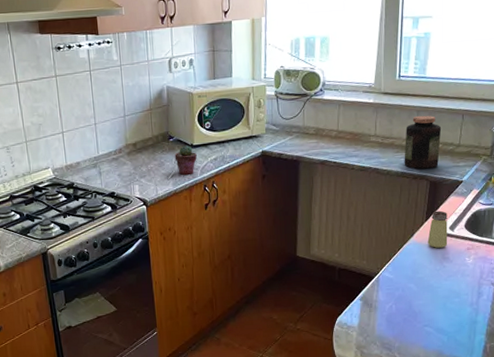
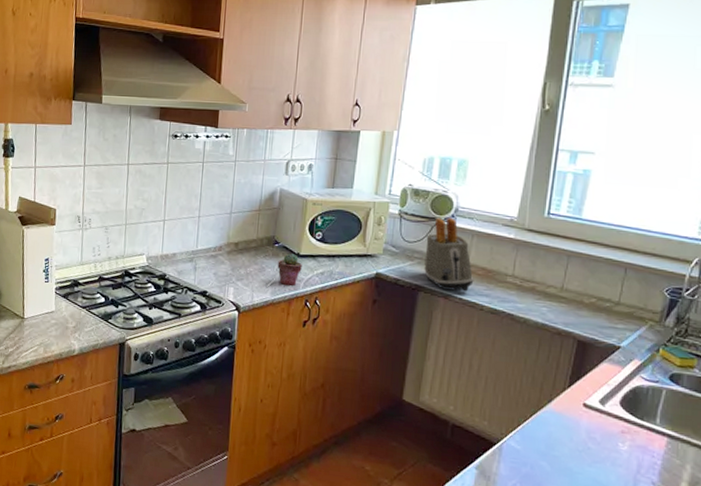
toaster: none [301,91,344,157] -> present [424,217,474,292]
jar: present [404,115,442,169] -> none [546,261,597,326]
saltshaker: present [427,210,448,248] -> none [569,377,598,424]

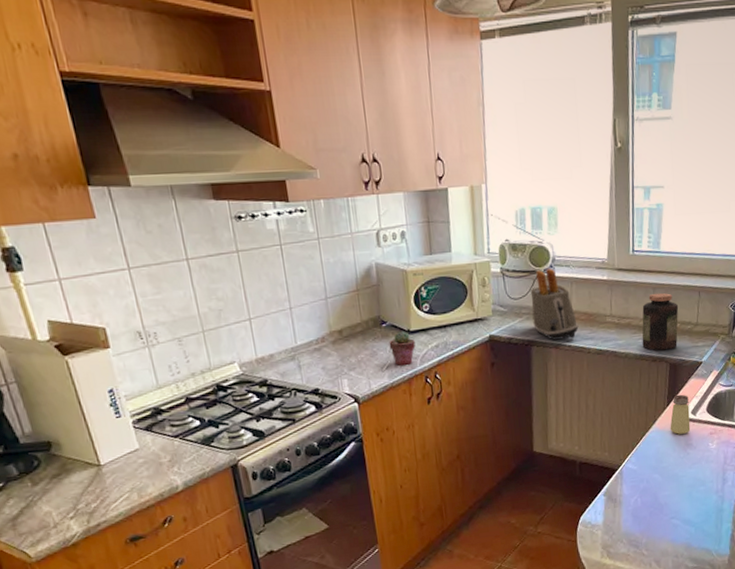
jar: none [546,261,597,326] -> present [642,293,679,351]
saltshaker: none [569,377,598,424] -> present [670,394,691,435]

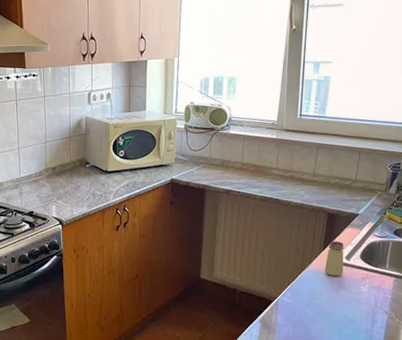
potted succulent: present [389,331,416,367] -> none [90,171,111,199]
toaster: present [530,268,579,340] -> none [208,126,248,186]
jar: present [642,293,679,351] -> none [303,152,339,202]

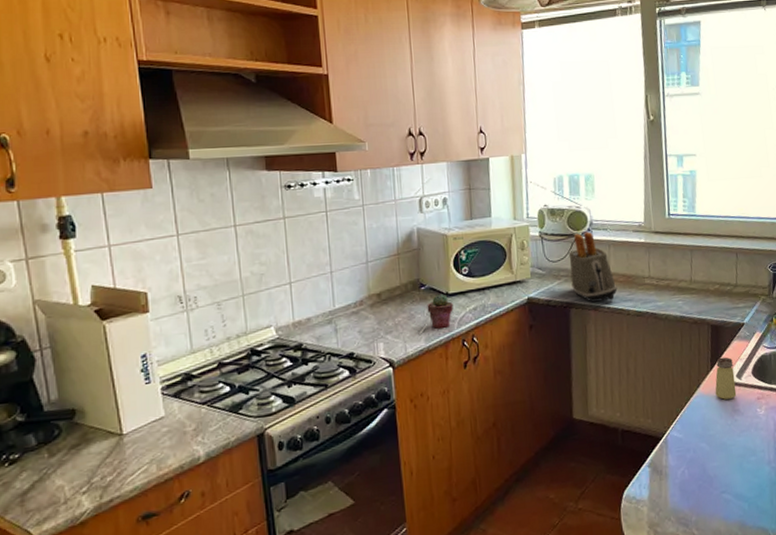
potted succulent: none [90,171,111,199] -> present [427,294,454,330]
toaster: none [208,126,248,186] -> present [568,231,618,302]

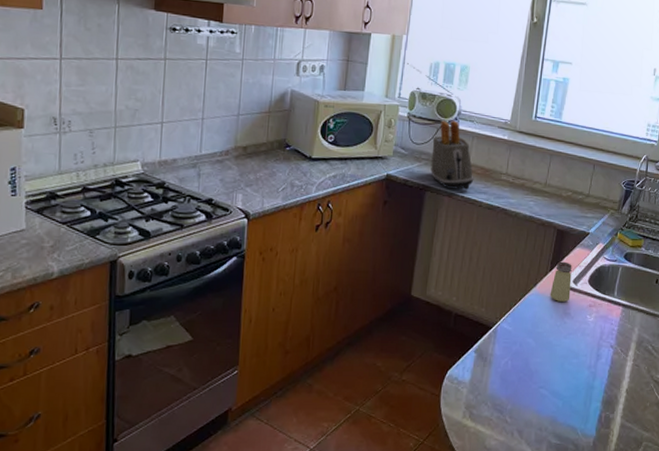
potted succulent: present [427,294,454,330] -> none [289,157,314,191]

